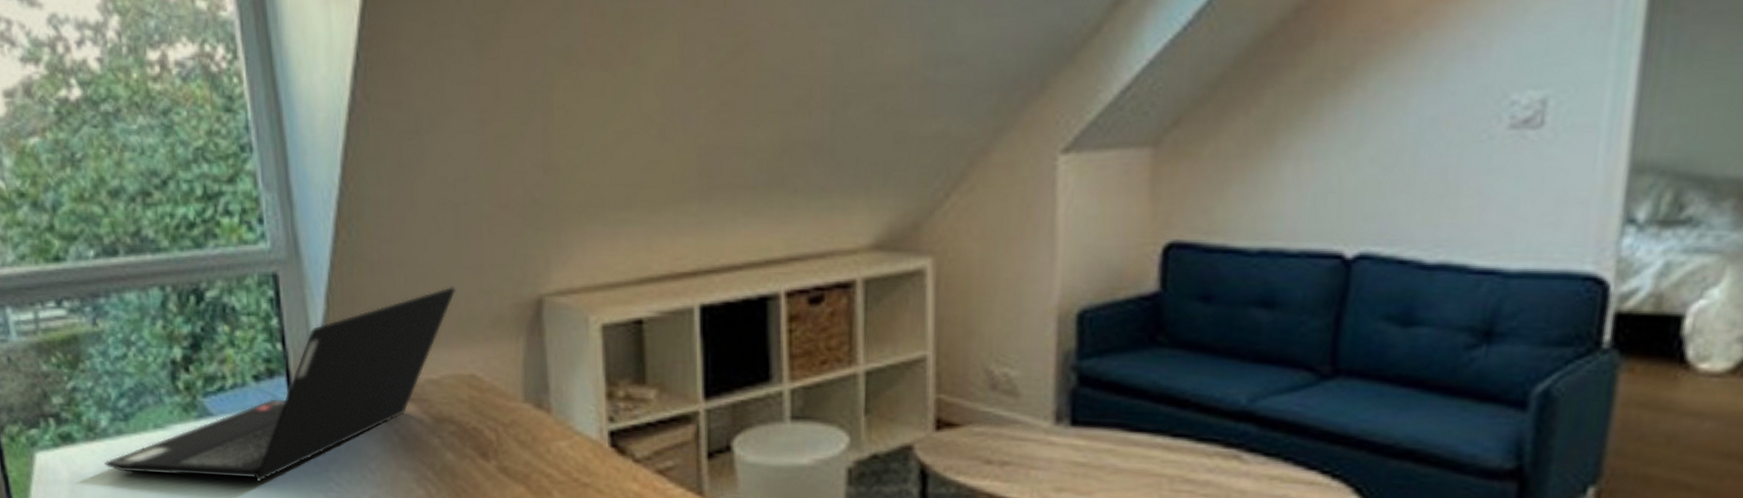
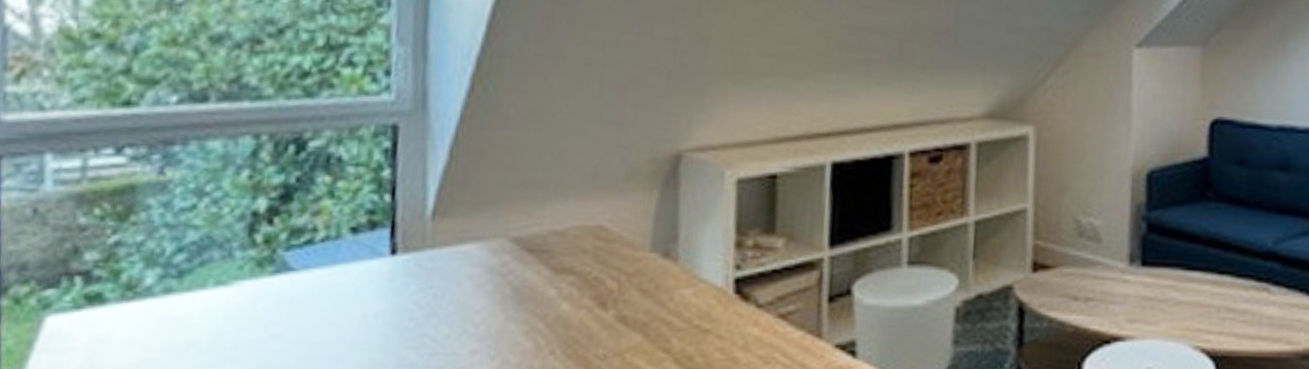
laptop computer: present [105,287,457,483] -> none [140,141,594,342]

